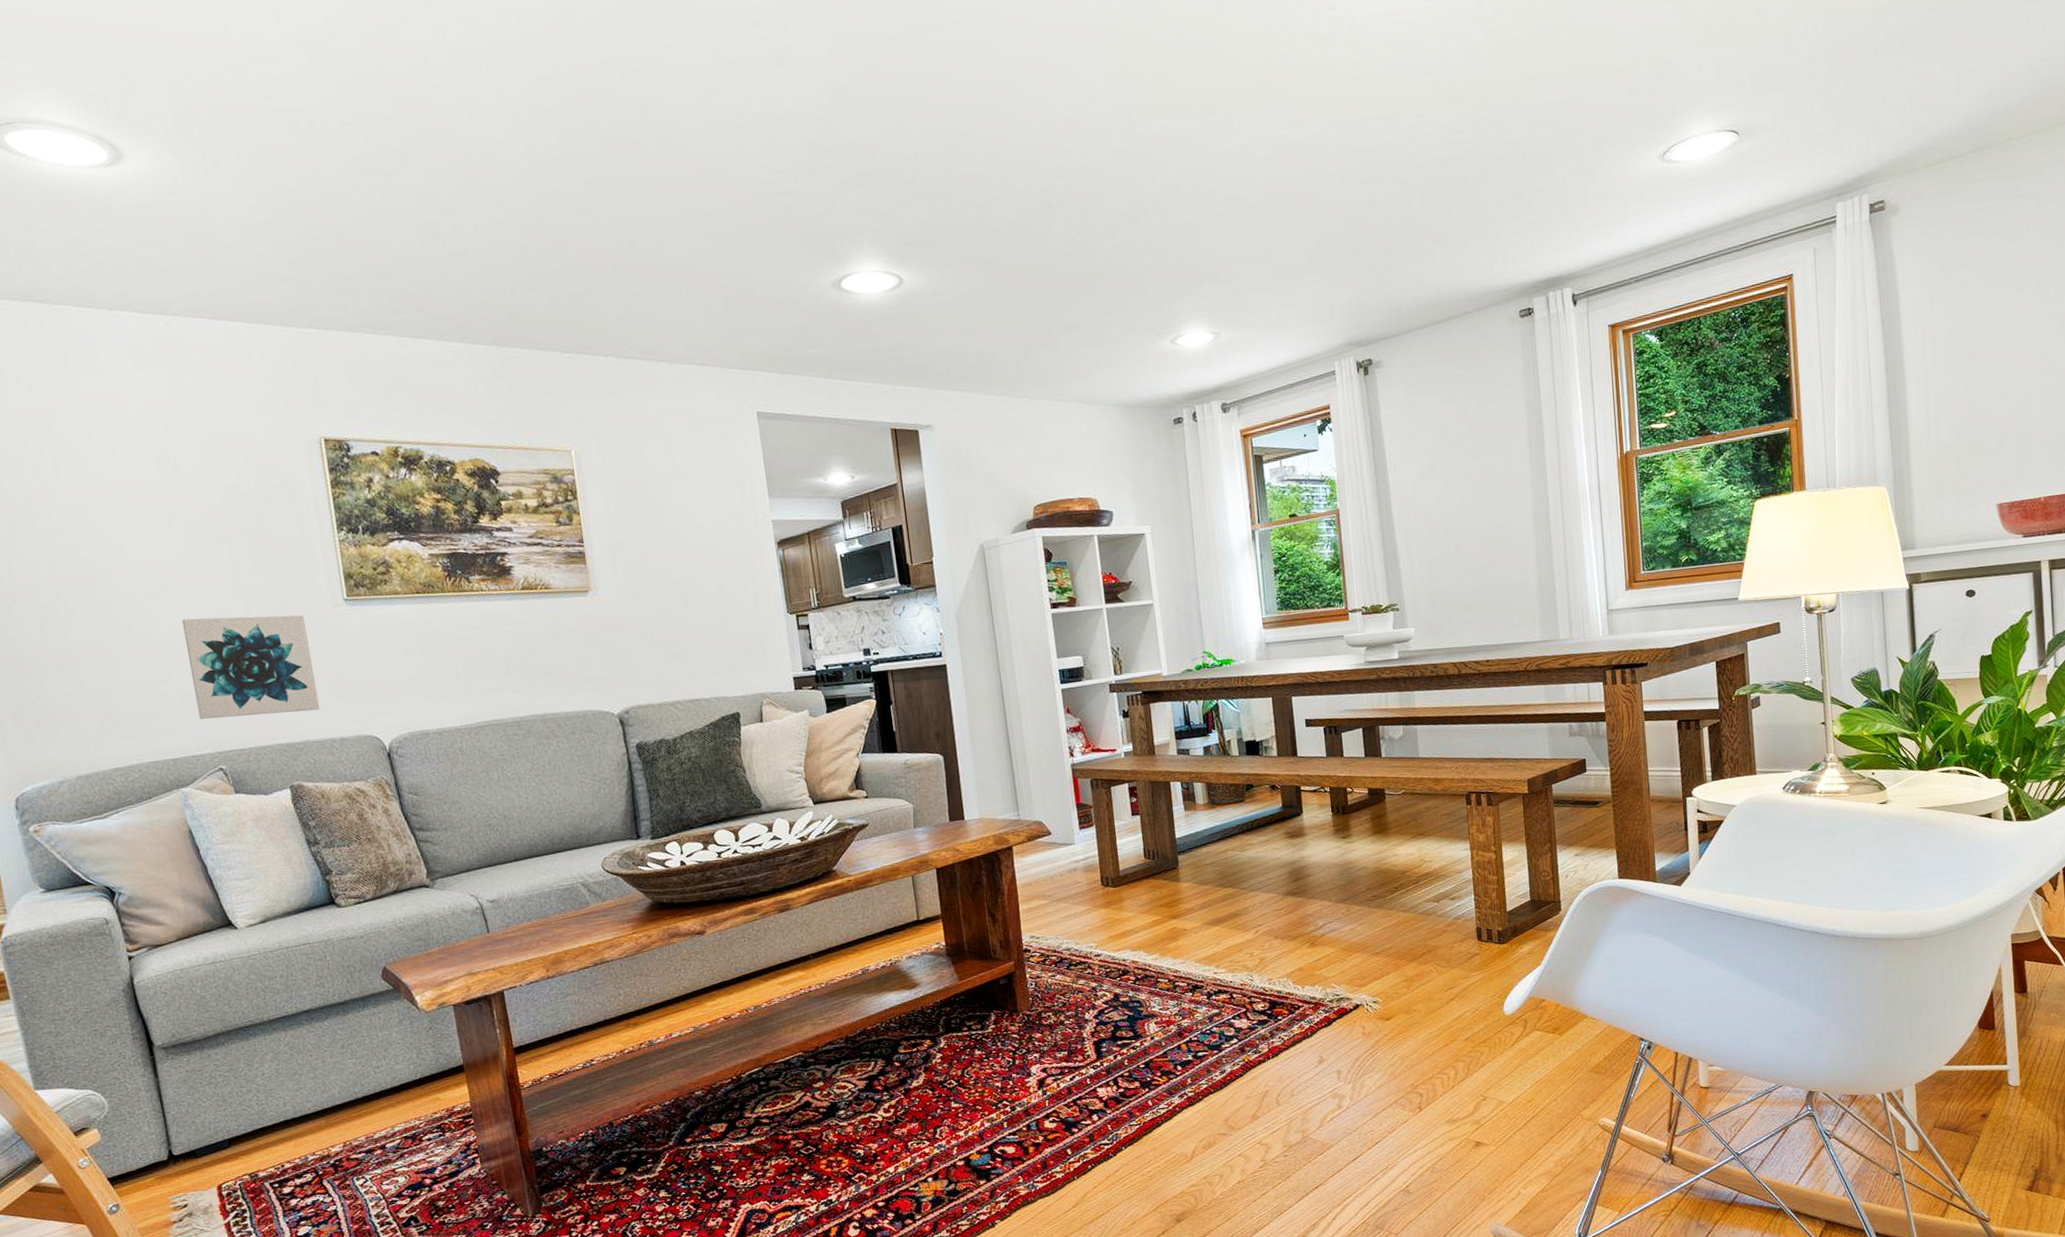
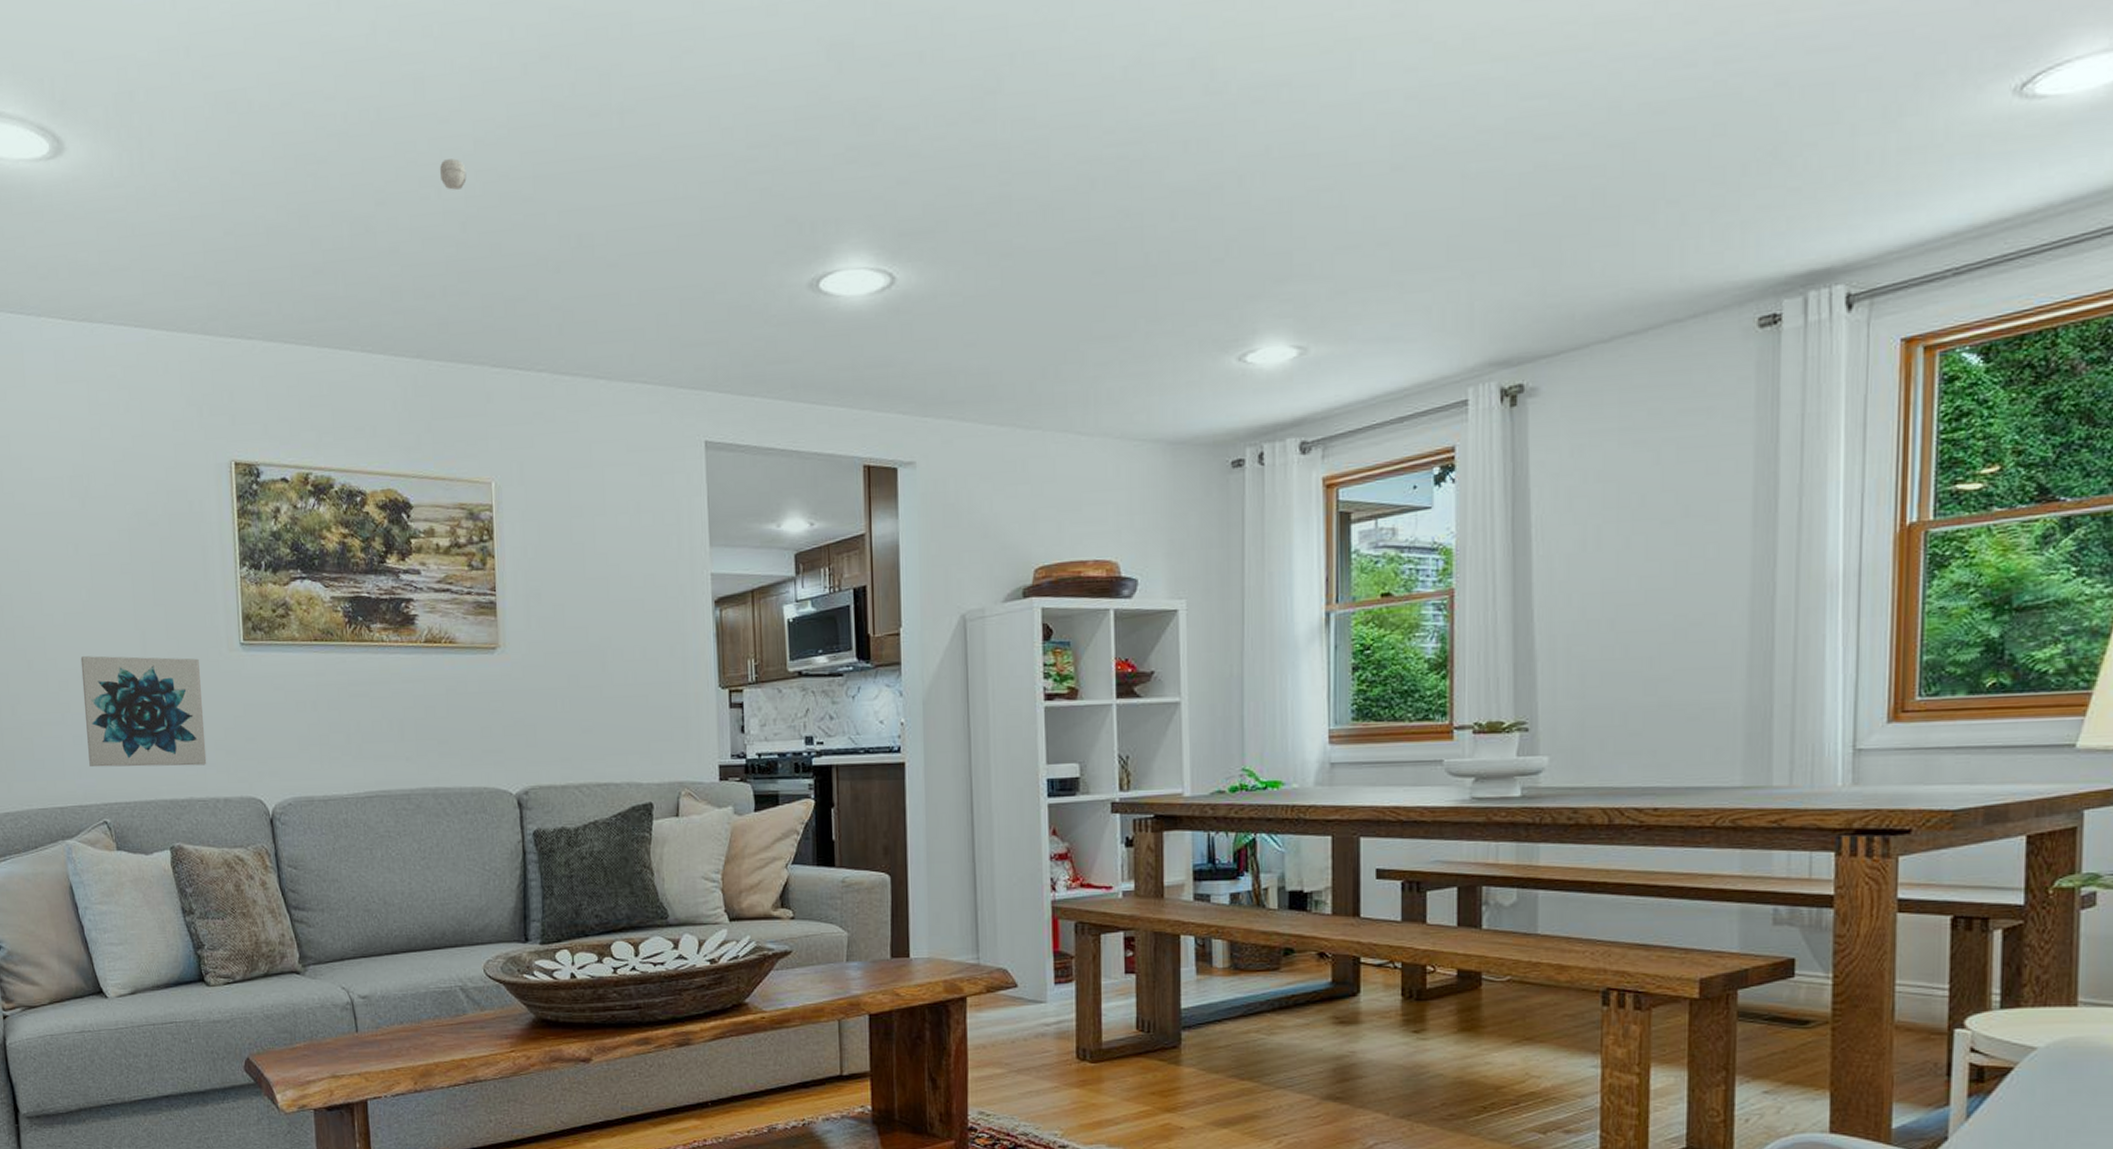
smoke detector: none [498,175,525,202] -> present [439,158,467,190]

